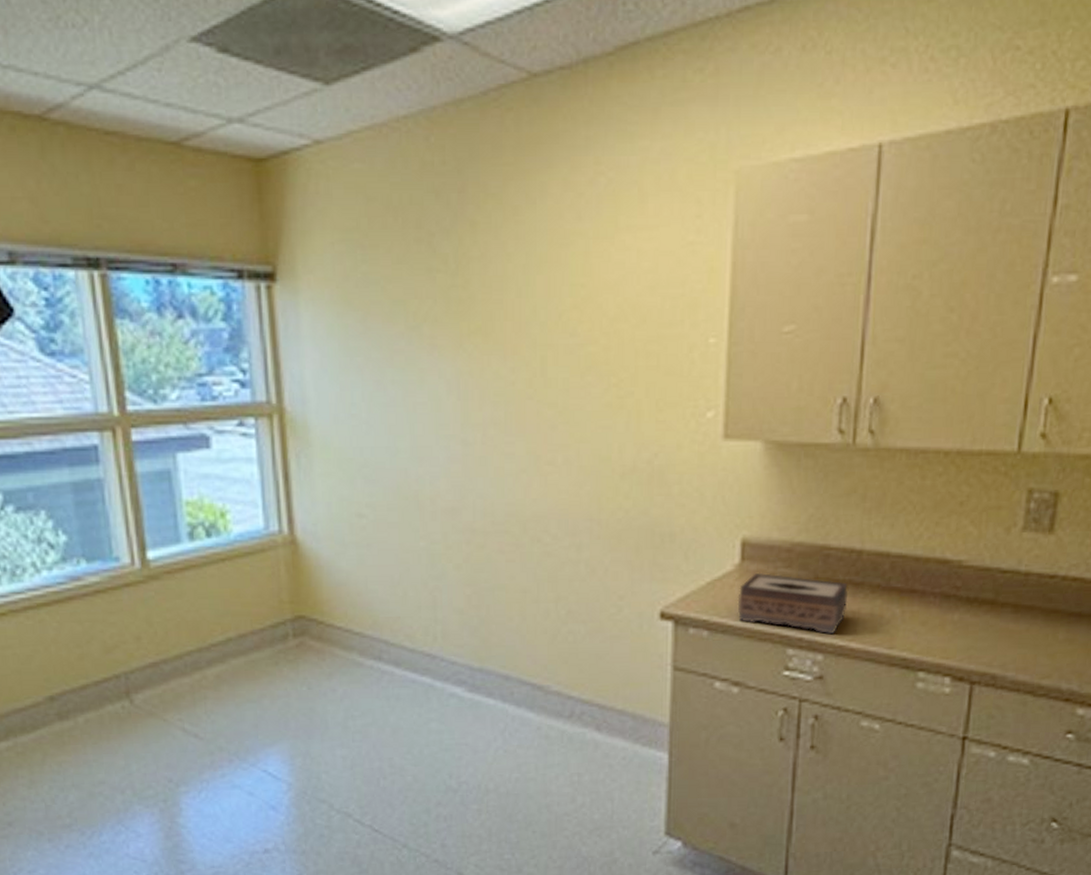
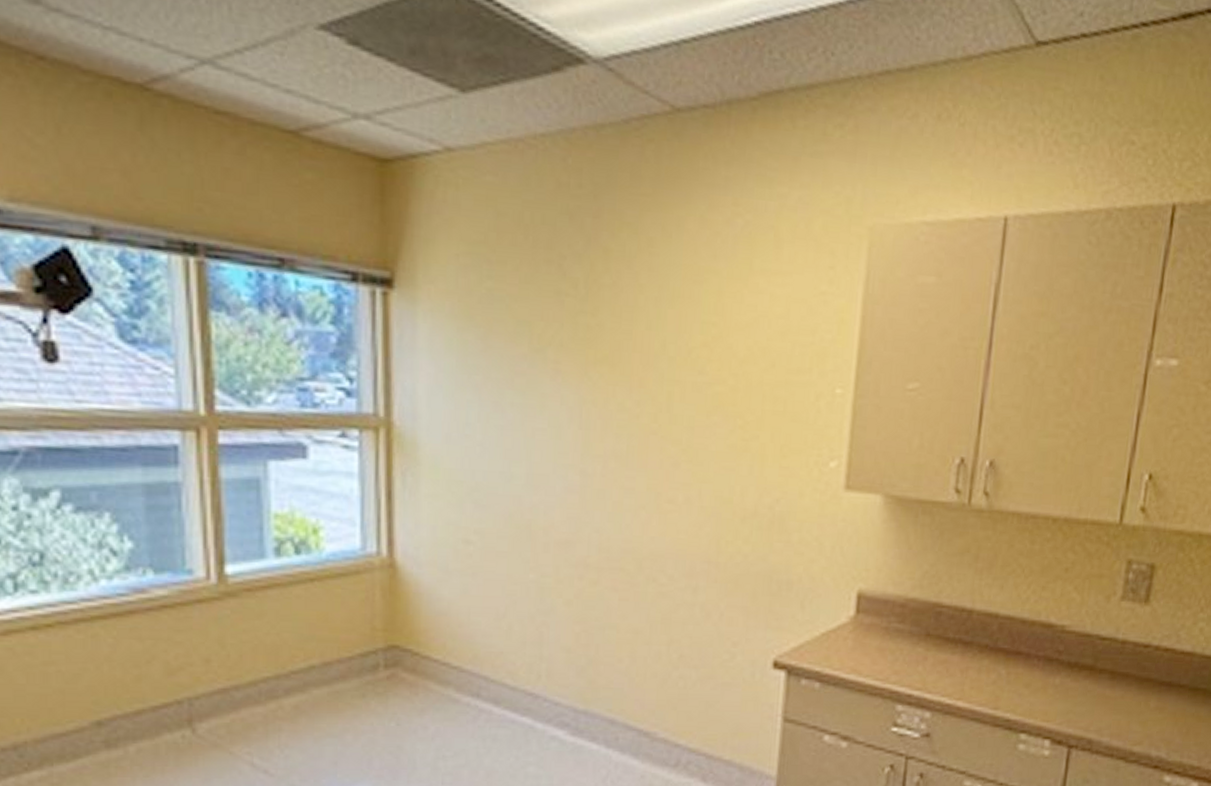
tissue box: present [737,572,848,635] -> none [850,626,958,692]

